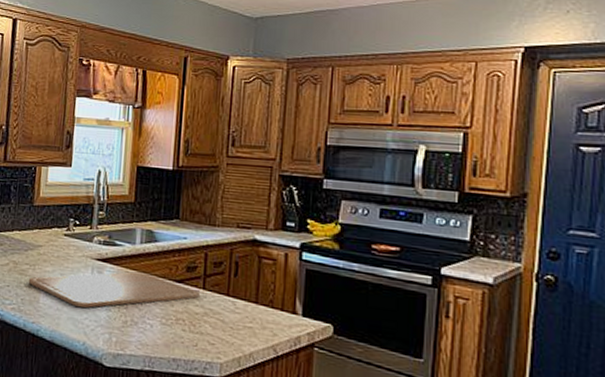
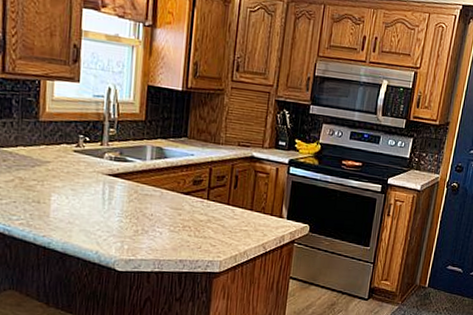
chopping board: present [28,271,201,308] -> none [36,185,205,221]

